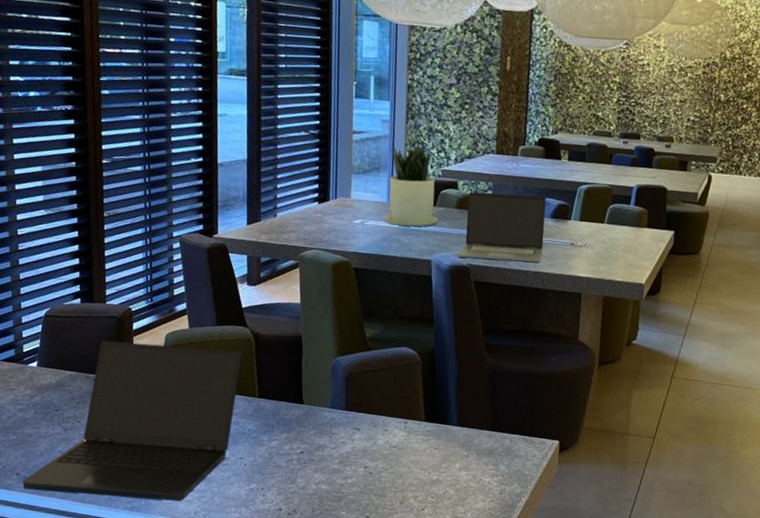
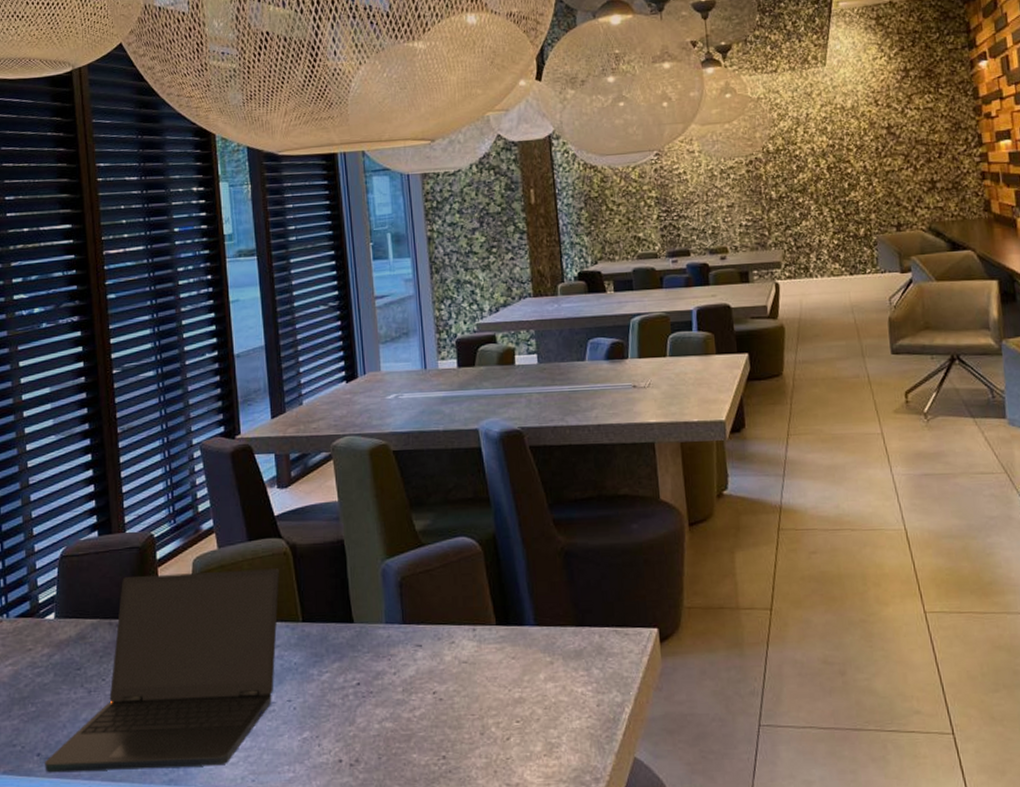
planter: present [384,144,438,227] -> none [418,300,480,395]
laptop: present [458,192,546,263] -> none [508,337,602,421]

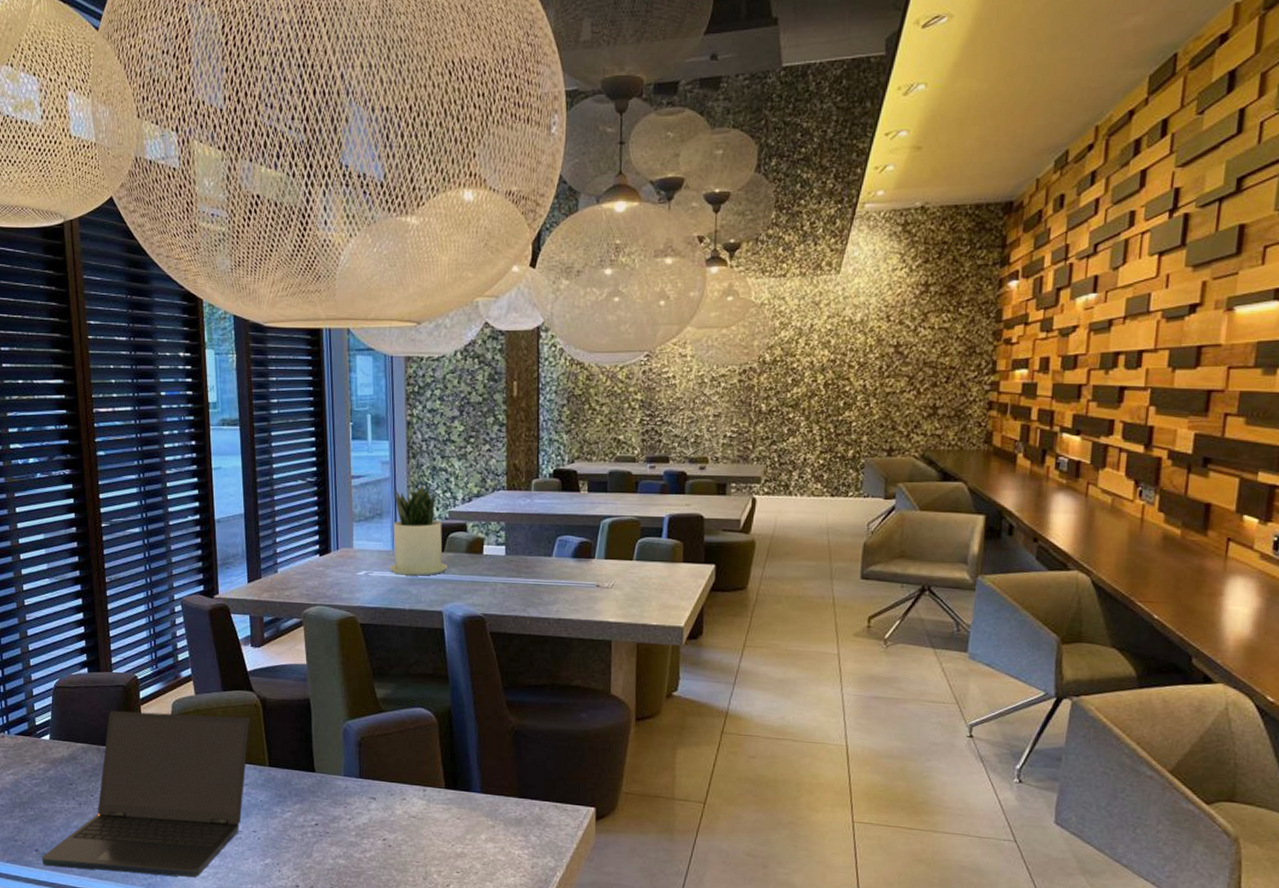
planter: none [418,300,480,395] -> present [390,485,447,576]

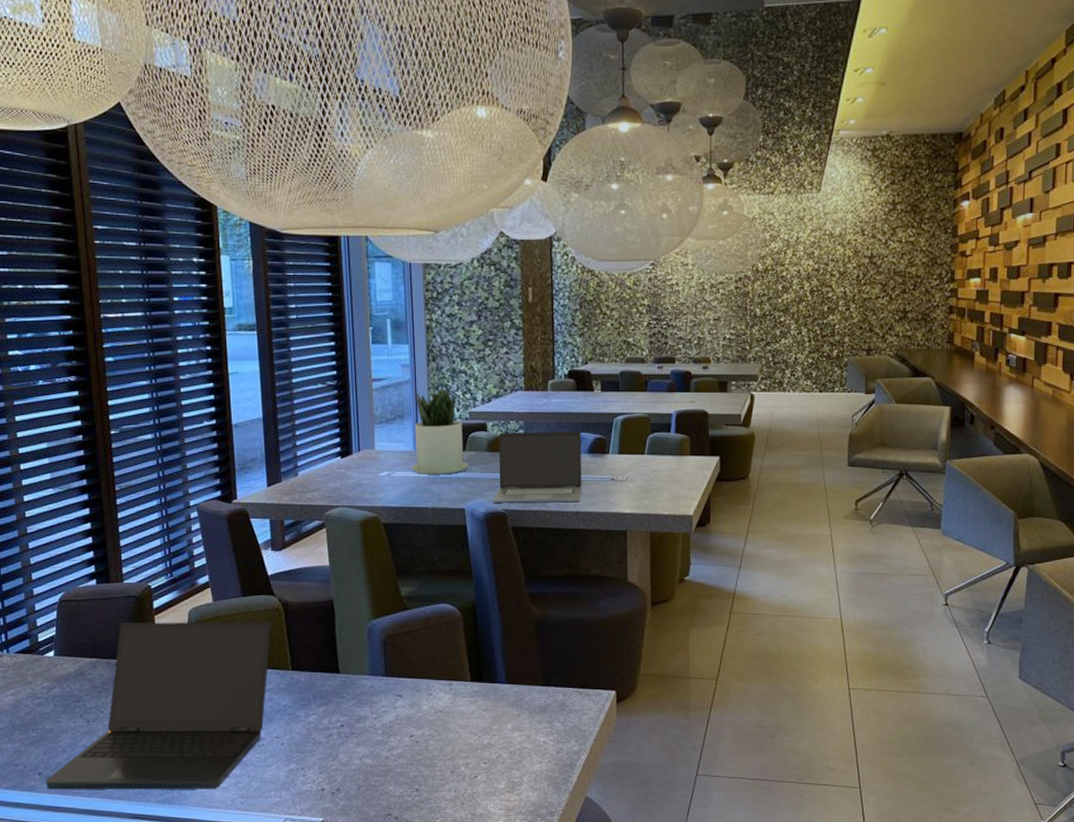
laptop: none [472,533,566,609] -> present [493,431,582,503]

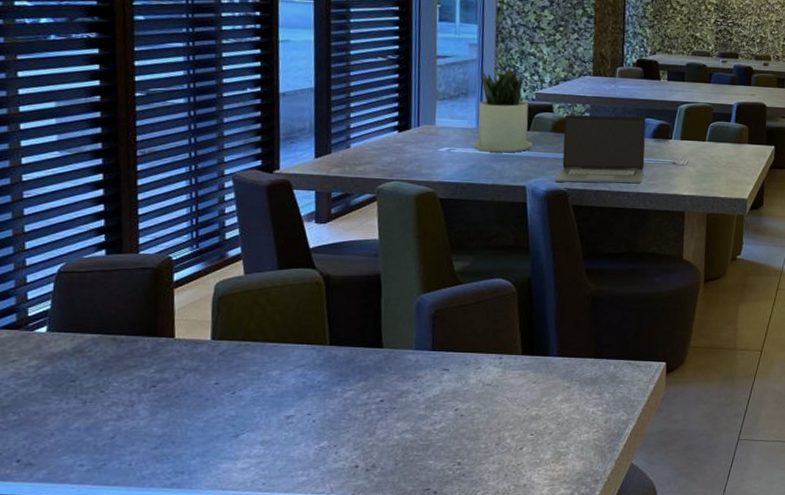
laptop: present [46,622,271,790] -> none [25,295,310,478]

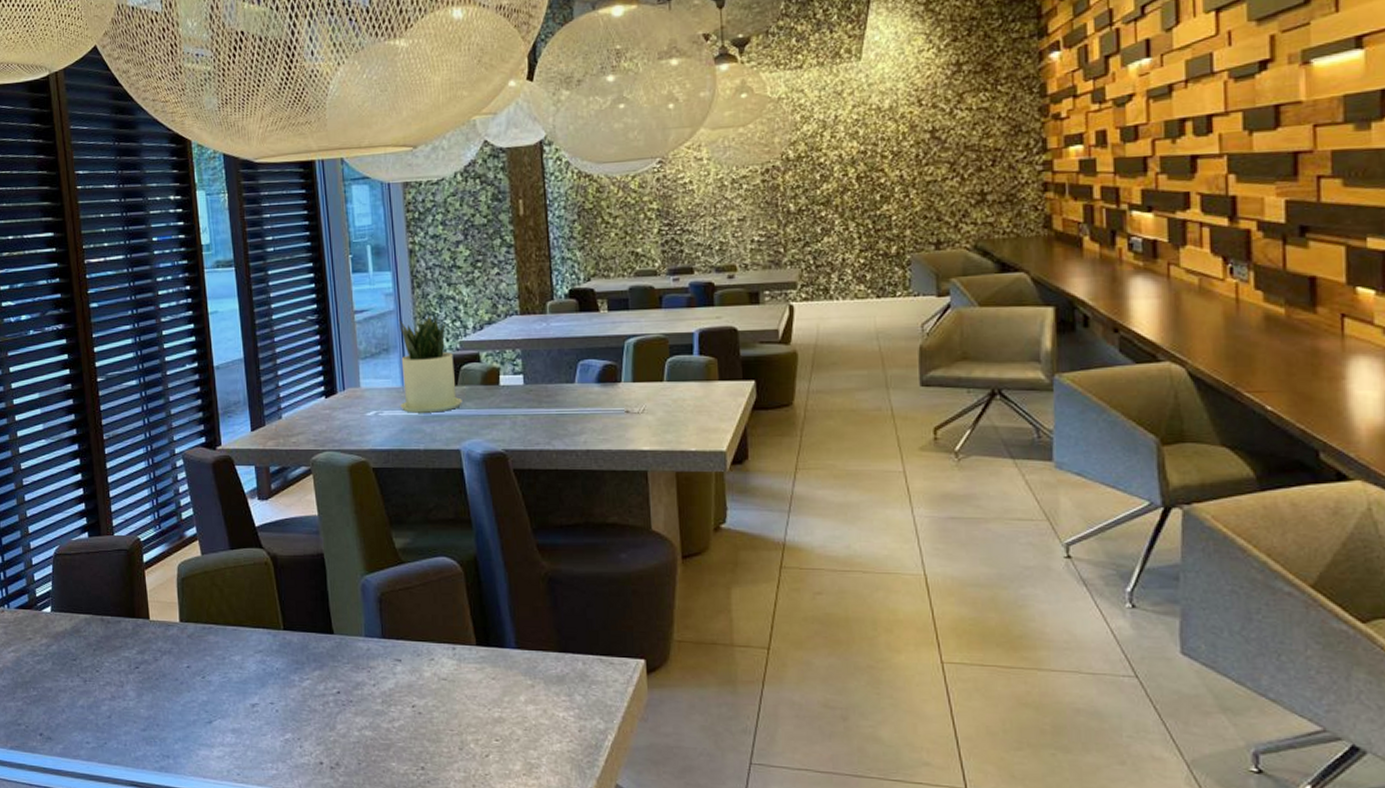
laptop: present [555,114,646,184] -> none [491,358,592,442]

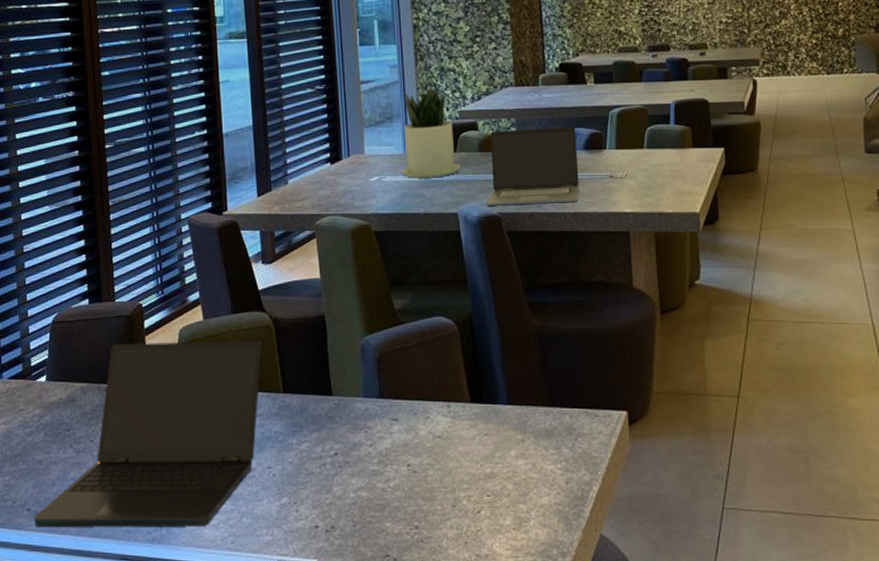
laptop: none [47,576,261,758] -> present [34,341,262,528]
laptop: none [491,358,592,442] -> present [487,127,579,206]

